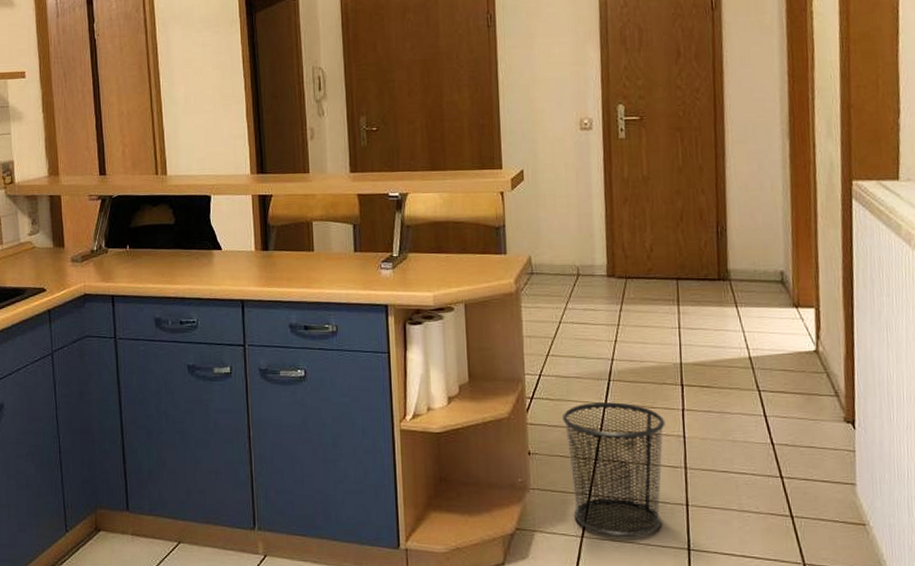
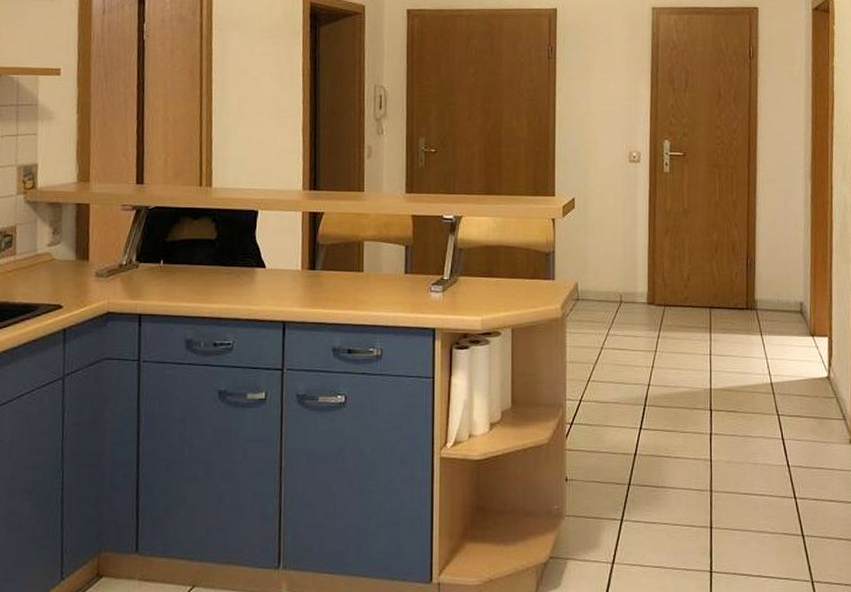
waste bin: present [563,402,665,538] -> none [600,427,694,563]

